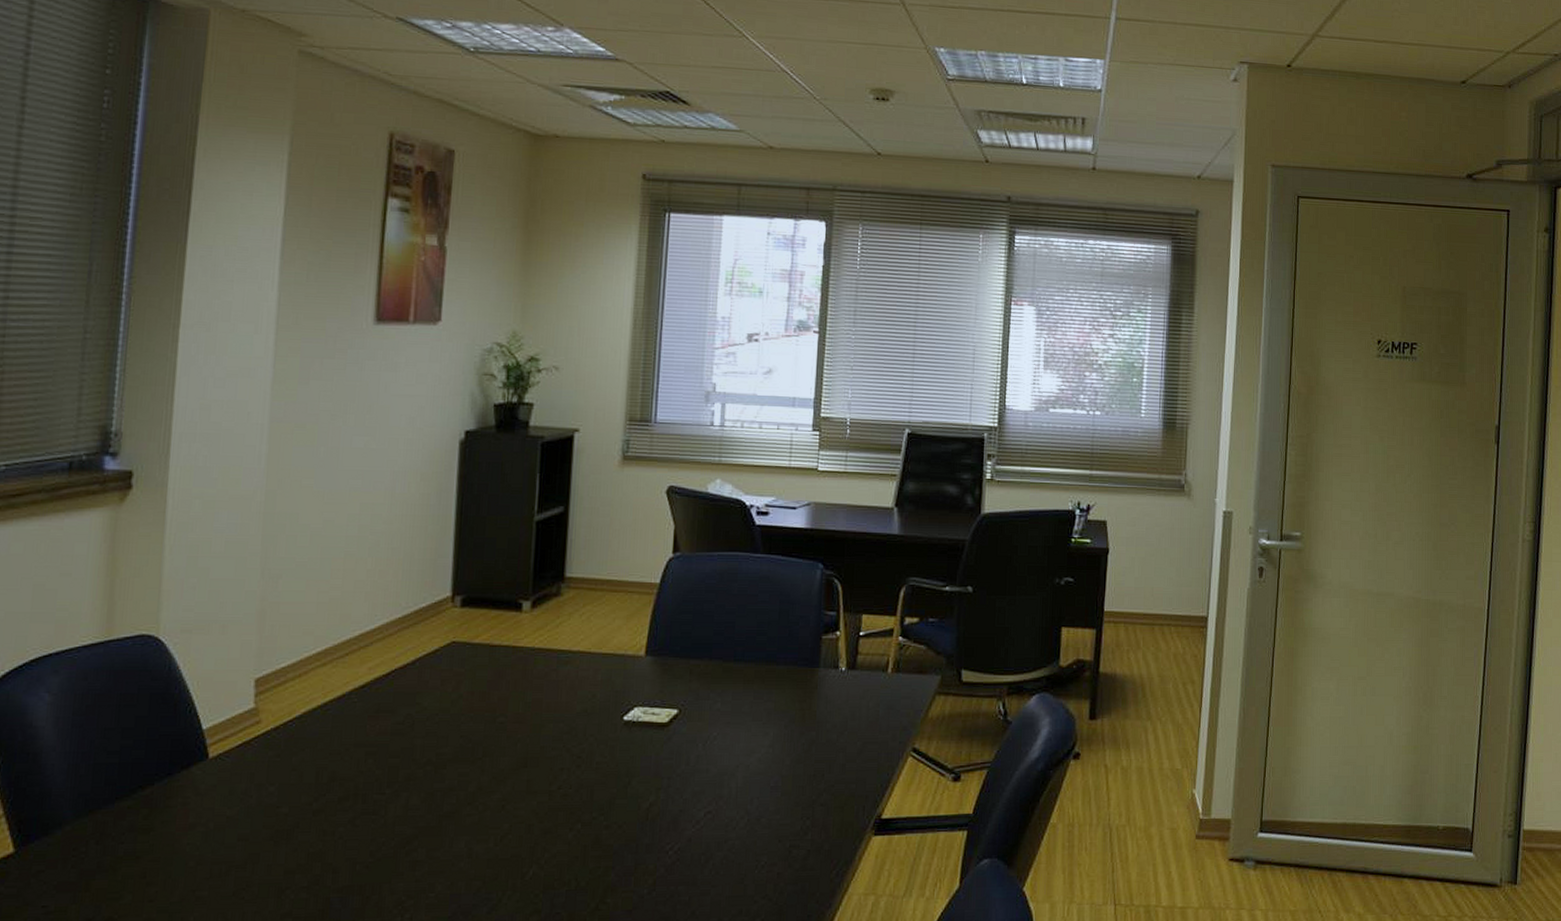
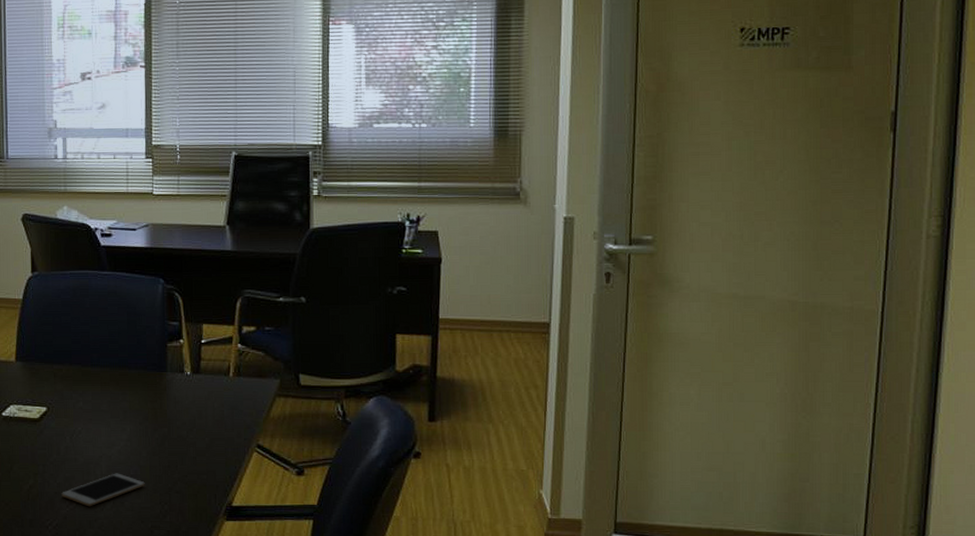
cell phone: none [687,785,786,826] -> present [61,473,145,507]

